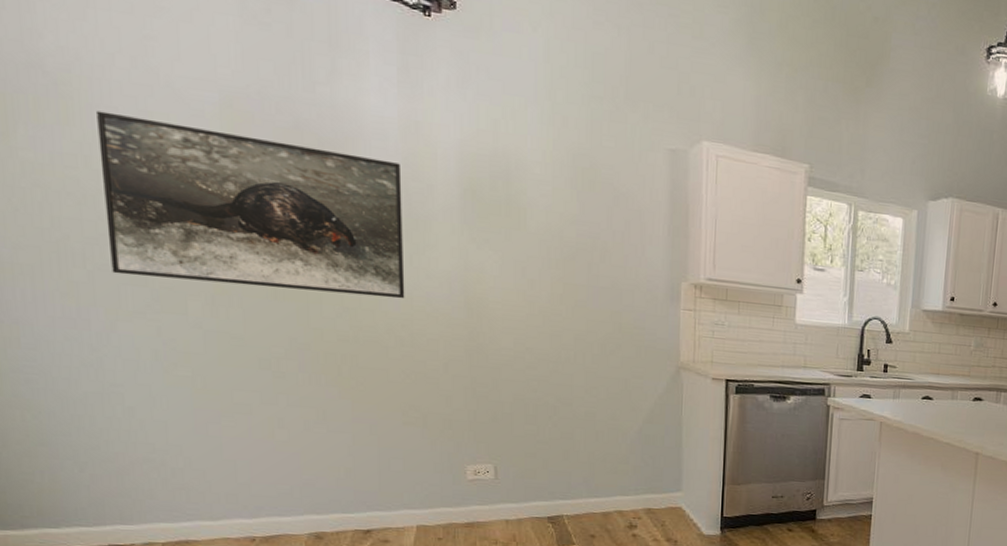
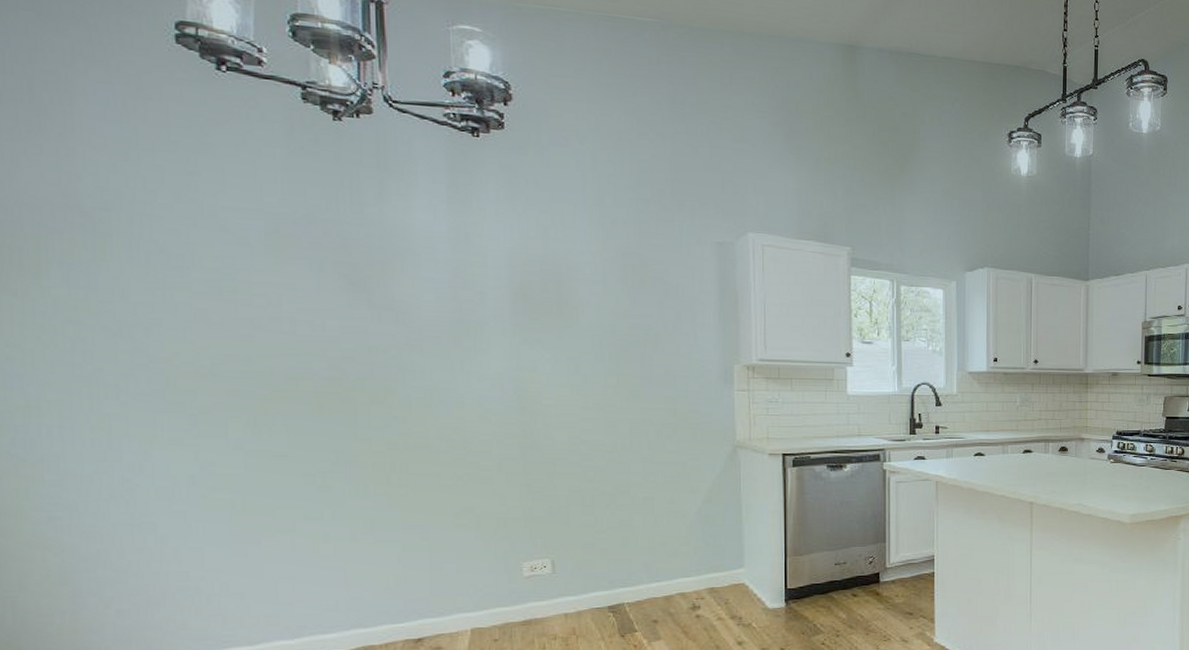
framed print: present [97,110,405,299] -> none [136,245,457,403]

